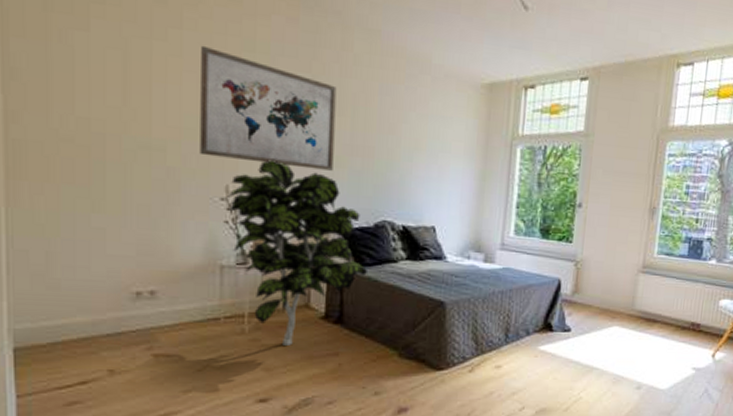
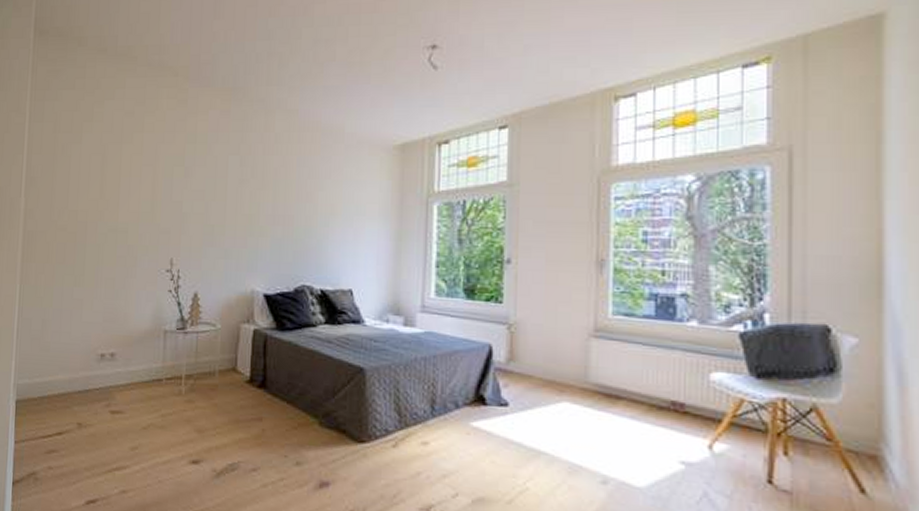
wall art: present [200,45,337,171] -> none [152,143,261,240]
indoor plant: present [227,159,369,346] -> none [171,233,289,408]

